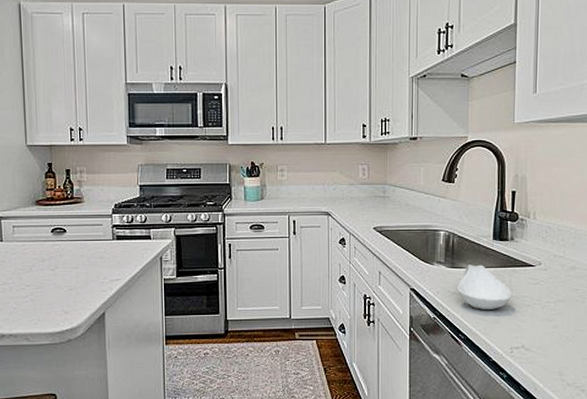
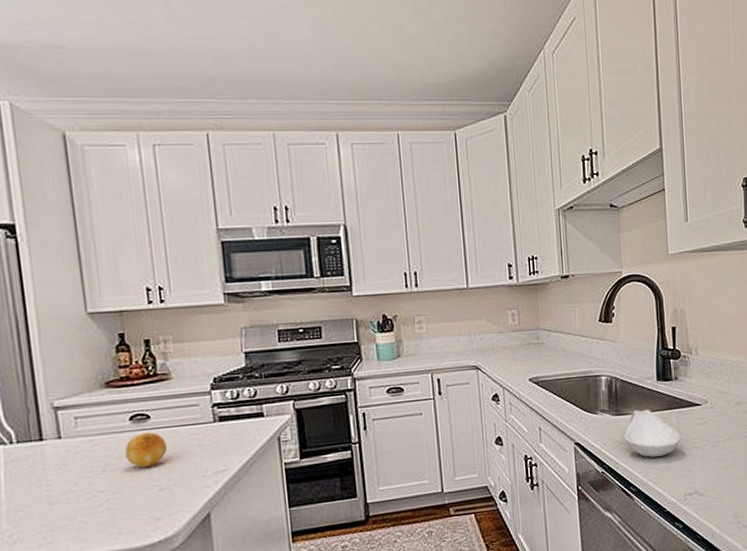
fruit: none [46,242,77,271] -> present [124,431,168,468]

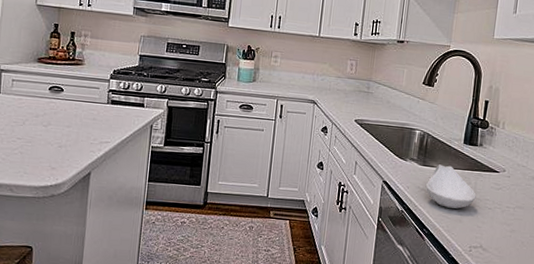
fruit: present [124,431,168,468] -> none [40,100,71,128]

